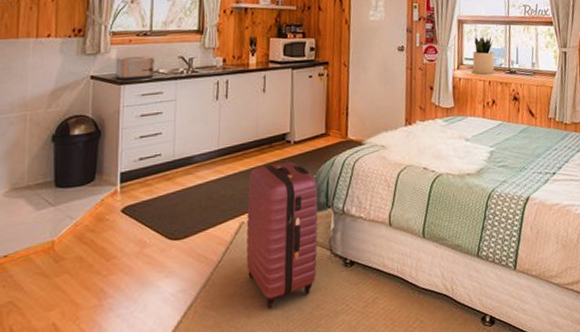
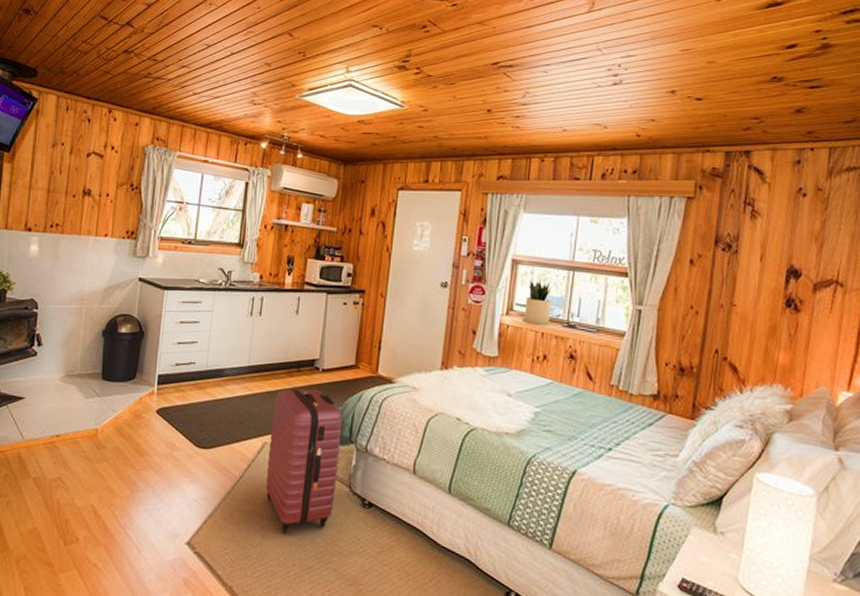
toaster: present [115,56,156,81] -> none [160,263,197,287]

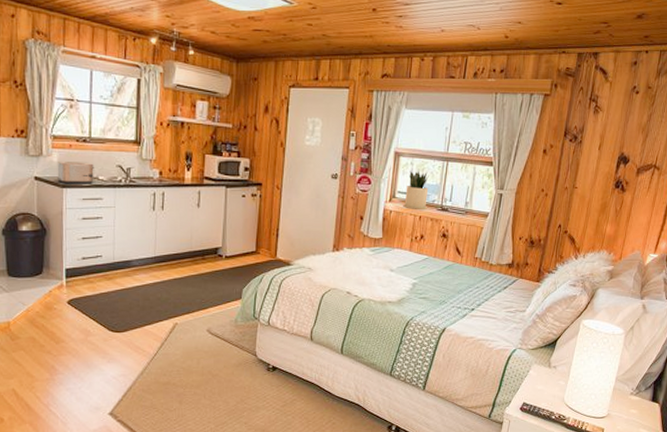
toaster: none [160,263,197,287] -> present [57,162,95,184]
suitcase: present [265,388,342,535] -> none [179,274,246,399]

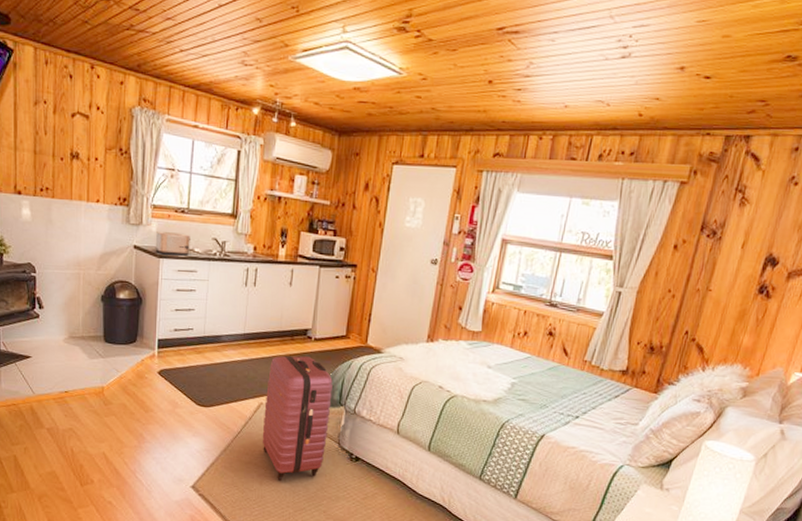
suitcase: none [179,274,246,399] -> present [262,355,333,482]
planter: present [402,171,429,210] -> none [506,261,538,305]

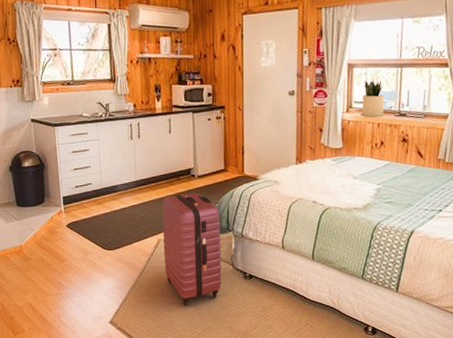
toaster: present [155,232,192,256] -> none [48,102,80,123]
planter: none [506,261,538,305] -> present [359,80,386,118]

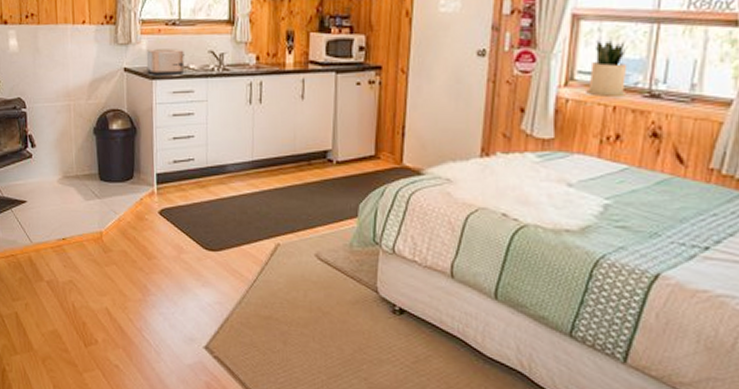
toaster: none [48,102,80,123] -> present [146,48,186,76]
suitcase: present [162,192,222,307] -> none [282,184,364,341]

